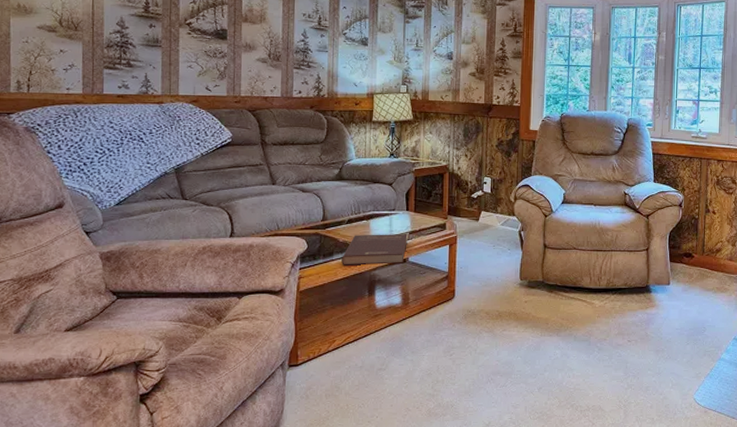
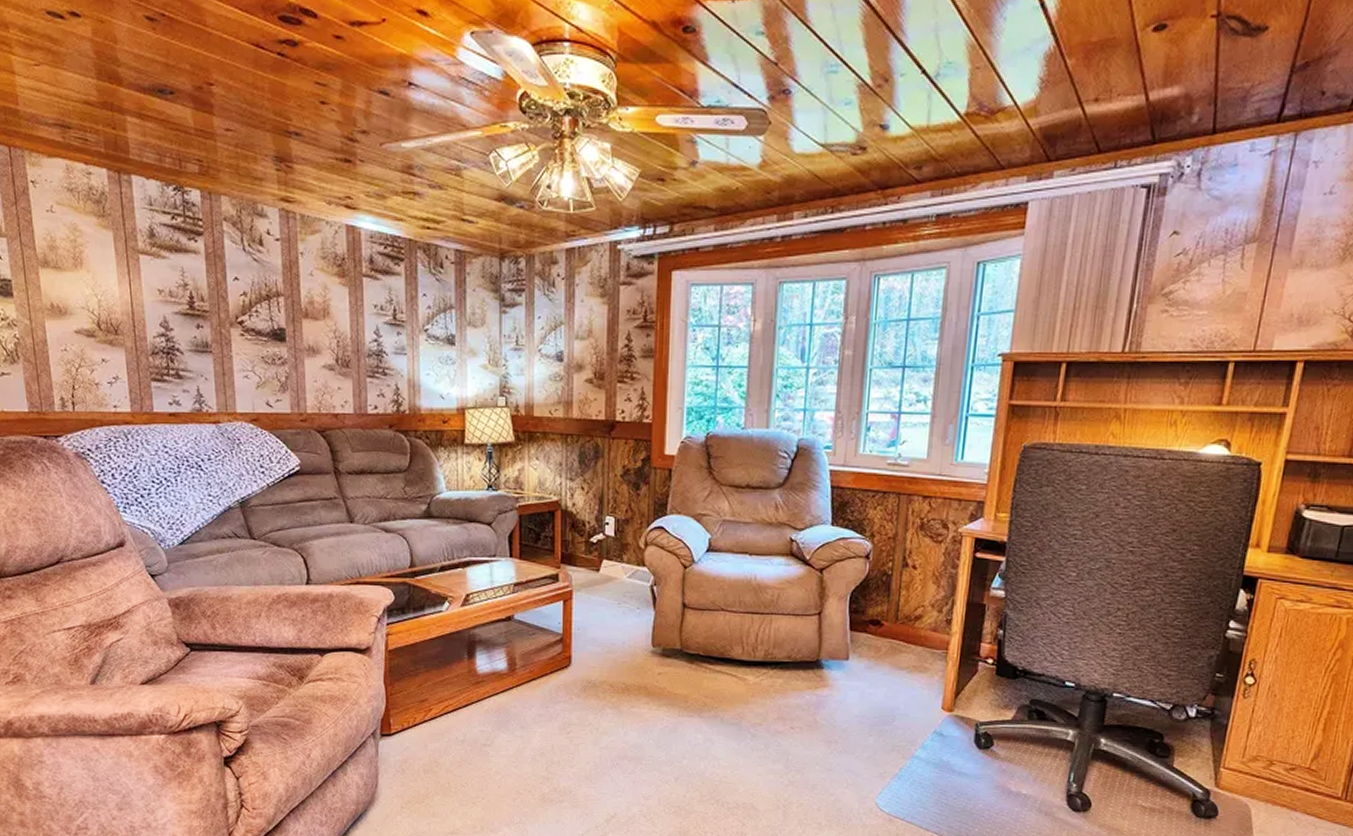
book: present [341,233,408,266] -> none [435,585,512,623]

